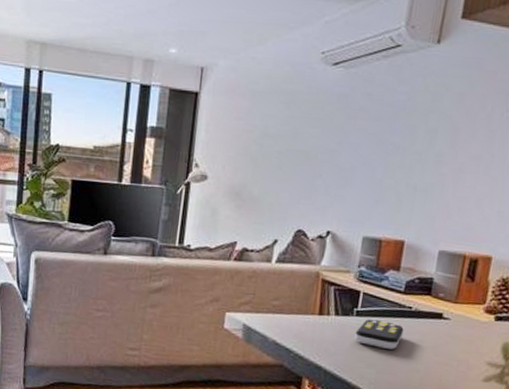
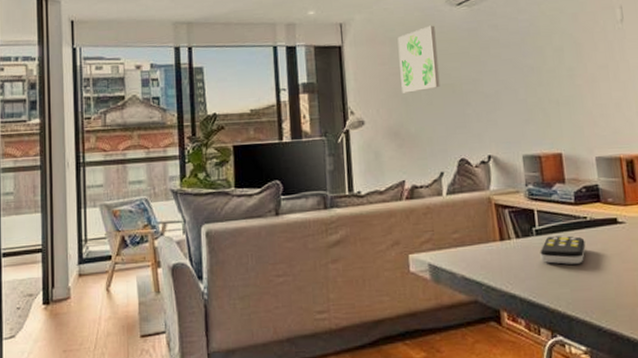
wall art: none [252,83,303,154] -> present [397,25,440,93]

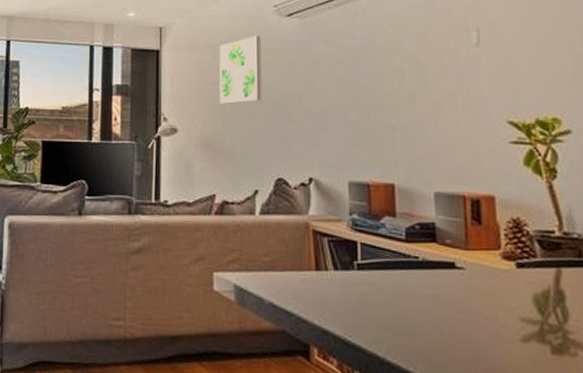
remote control: present [540,235,586,265] -> none [360,272,415,307]

